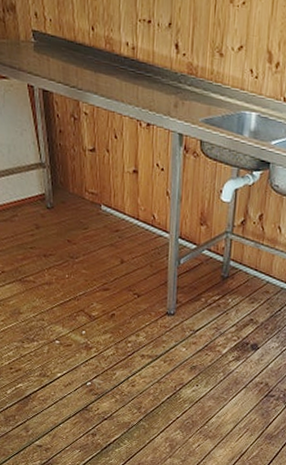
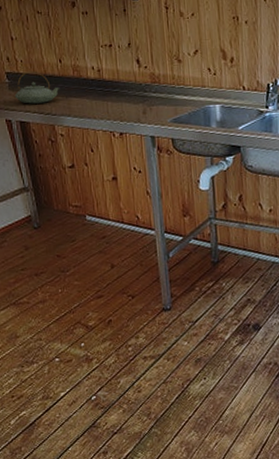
teapot: none [39,33,89,74] -> present [14,71,60,104]

